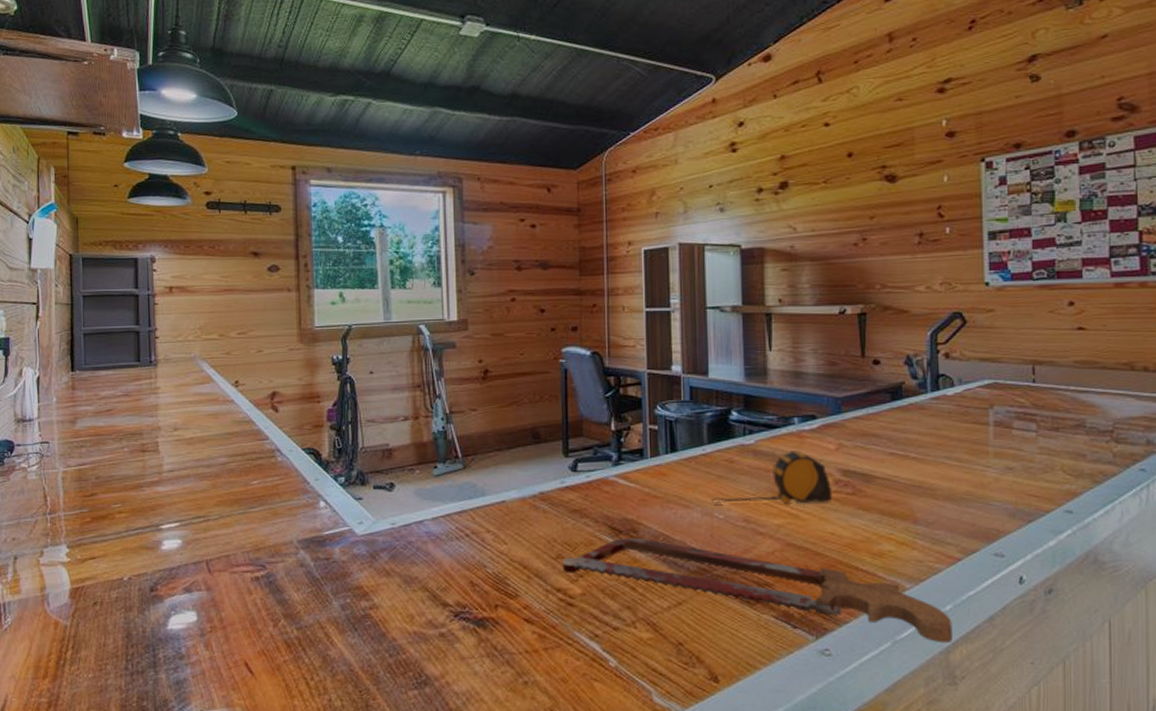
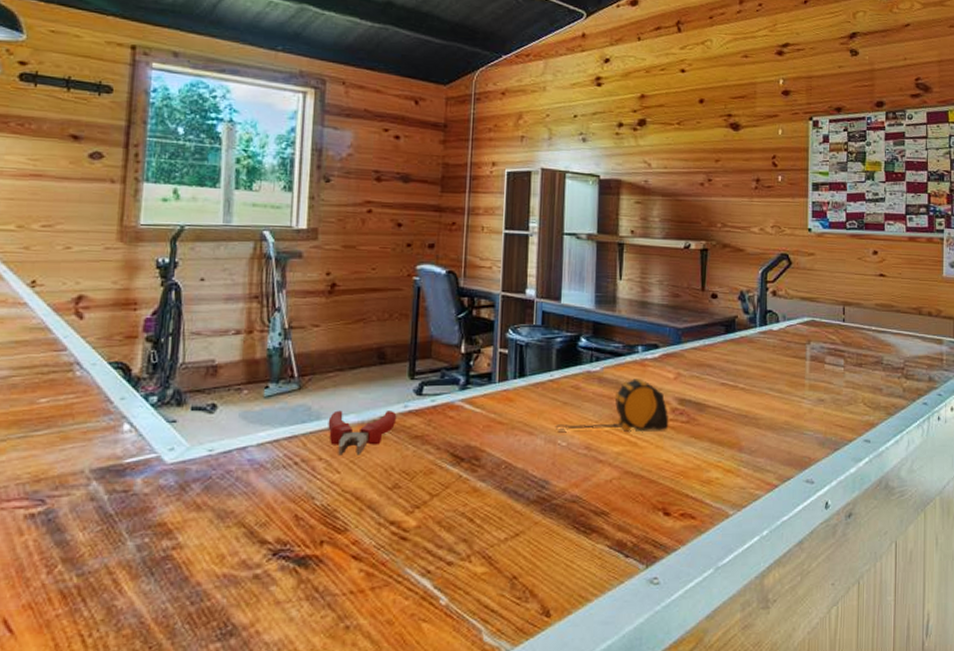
pliers: none [492,487,555,528] -> present [328,410,397,455]
saw: present [562,539,953,644] -> none [398,467,768,568]

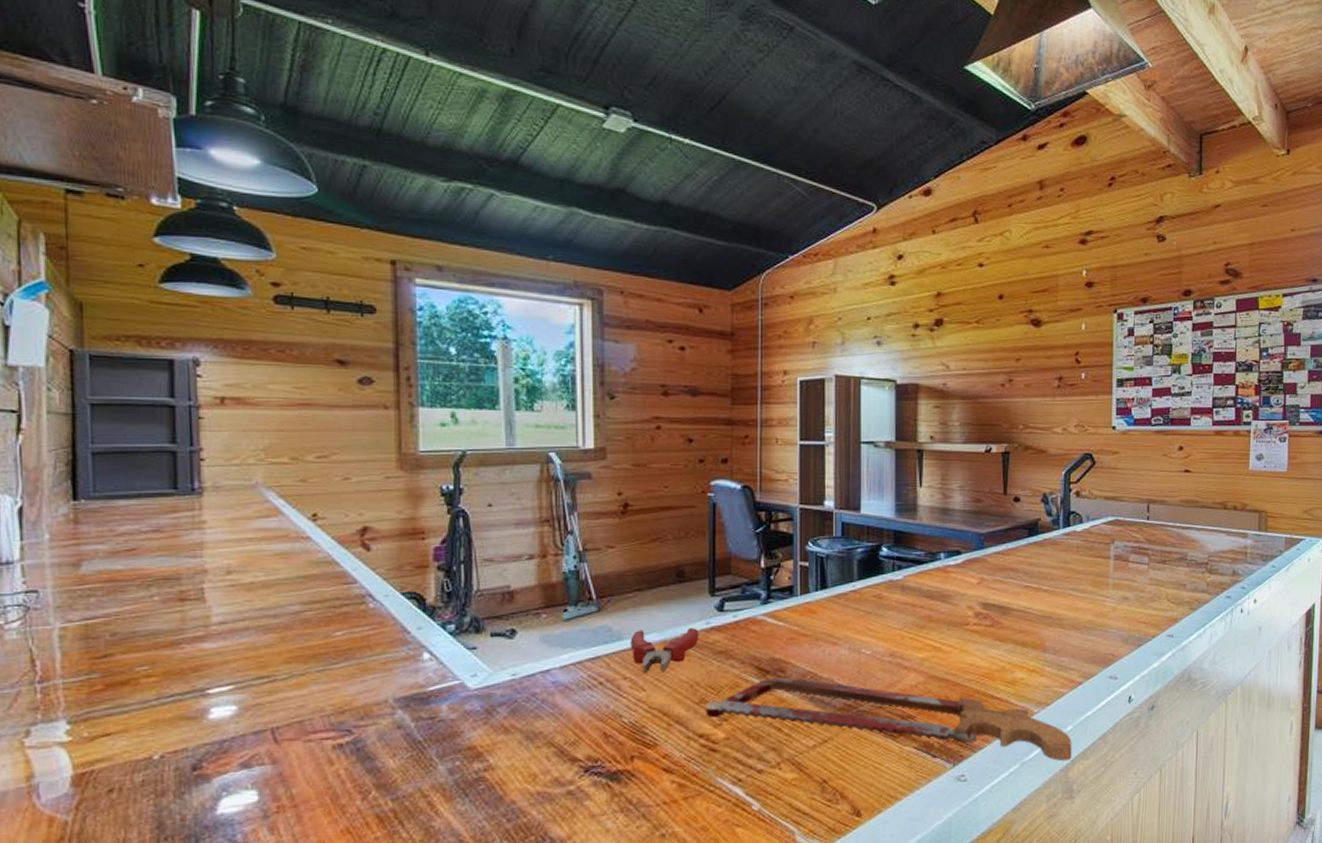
saw: none [398,467,768,568] -> present [705,678,1072,762]
tape measure: present [555,378,669,432] -> none [859,585,973,641]

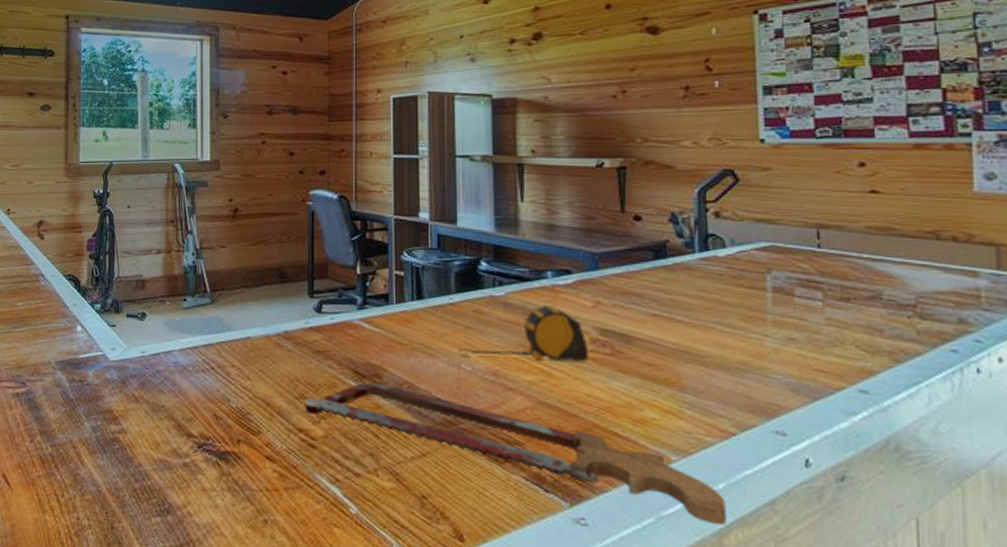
pliers: present [630,628,699,674] -> none [238,323,299,365]
tape measure: none [859,585,973,641] -> present [458,305,589,362]

